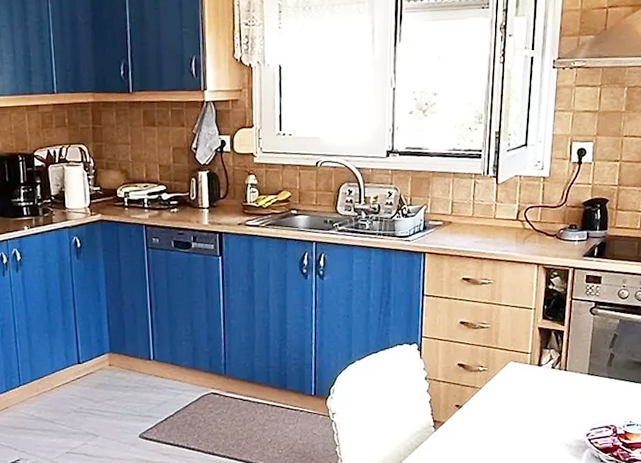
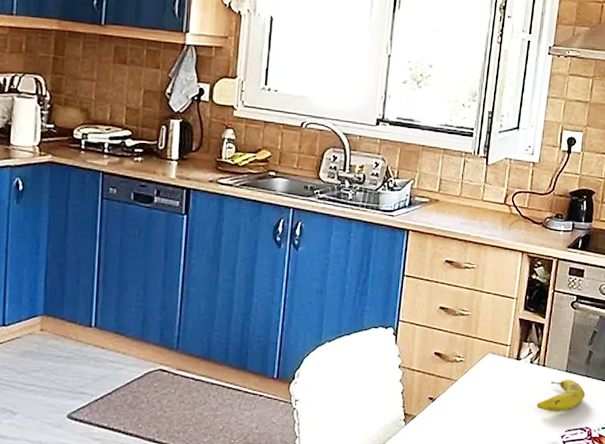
fruit: none [560,381,609,413] -> present [536,379,586,412]

